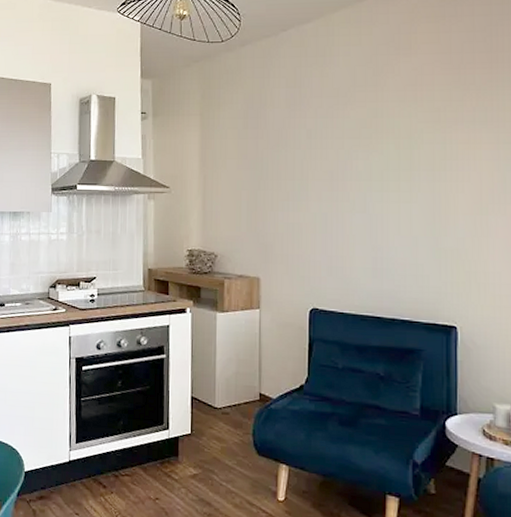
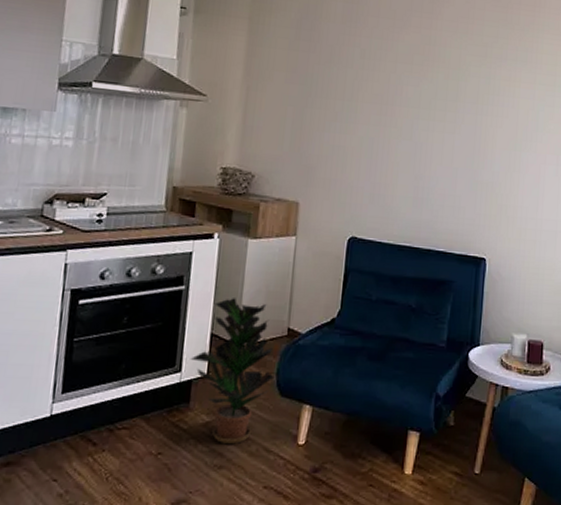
potted plant: none [175,365,251,495] -> present [190,298,274,444]

